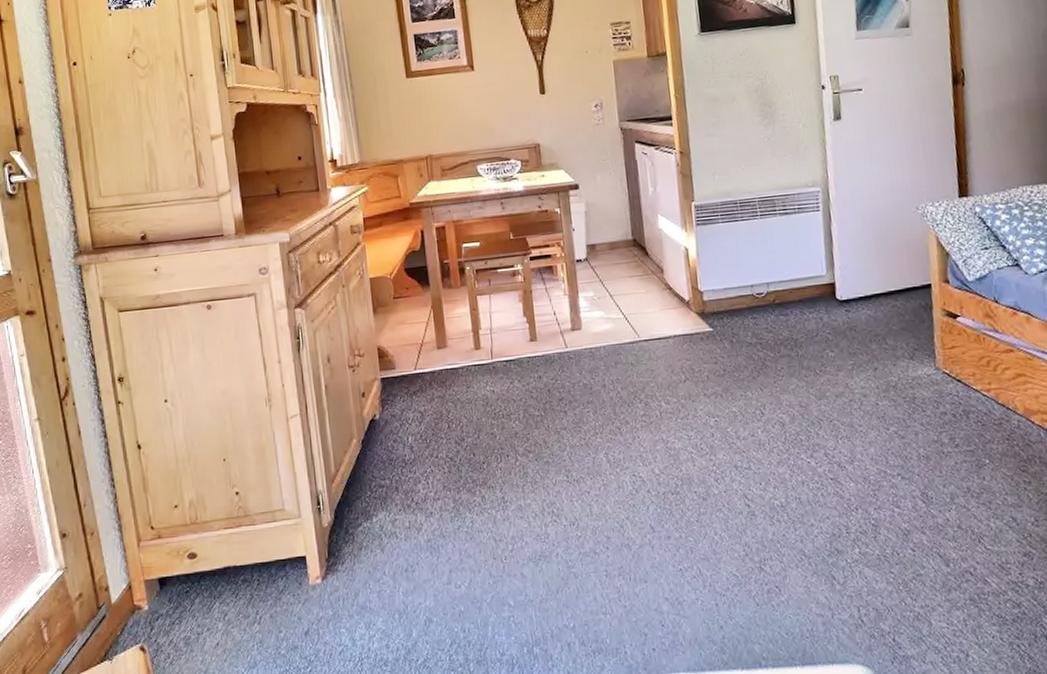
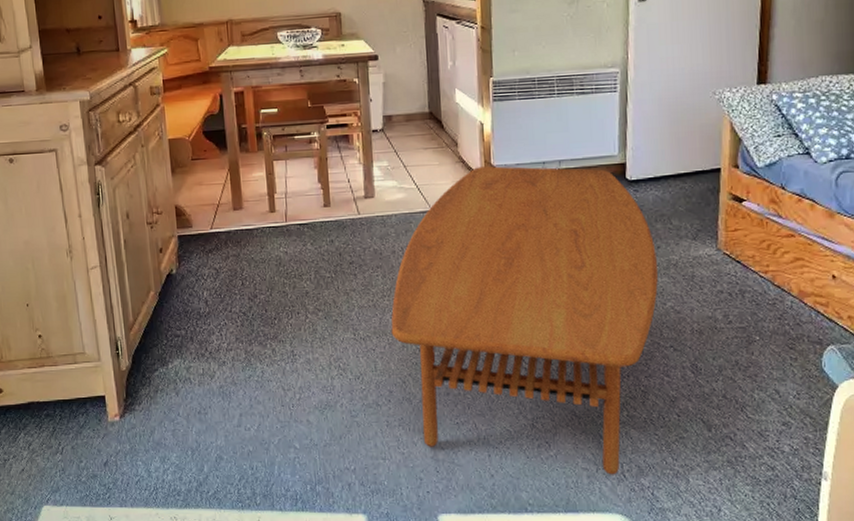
coffee table: none [604,290,880,621] -> present [391,166,659,475]

